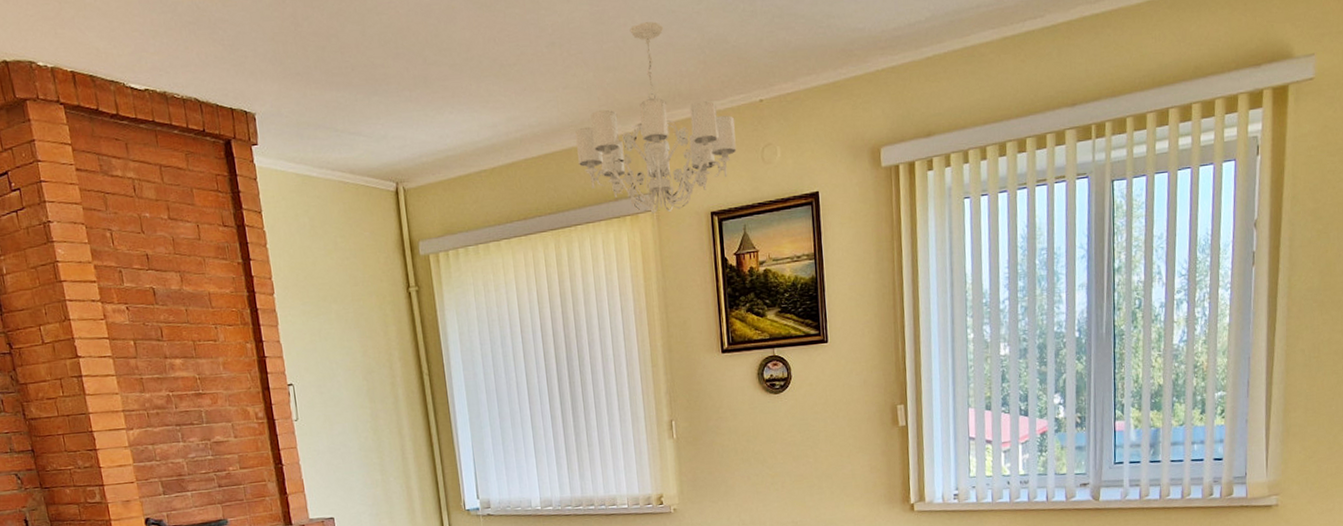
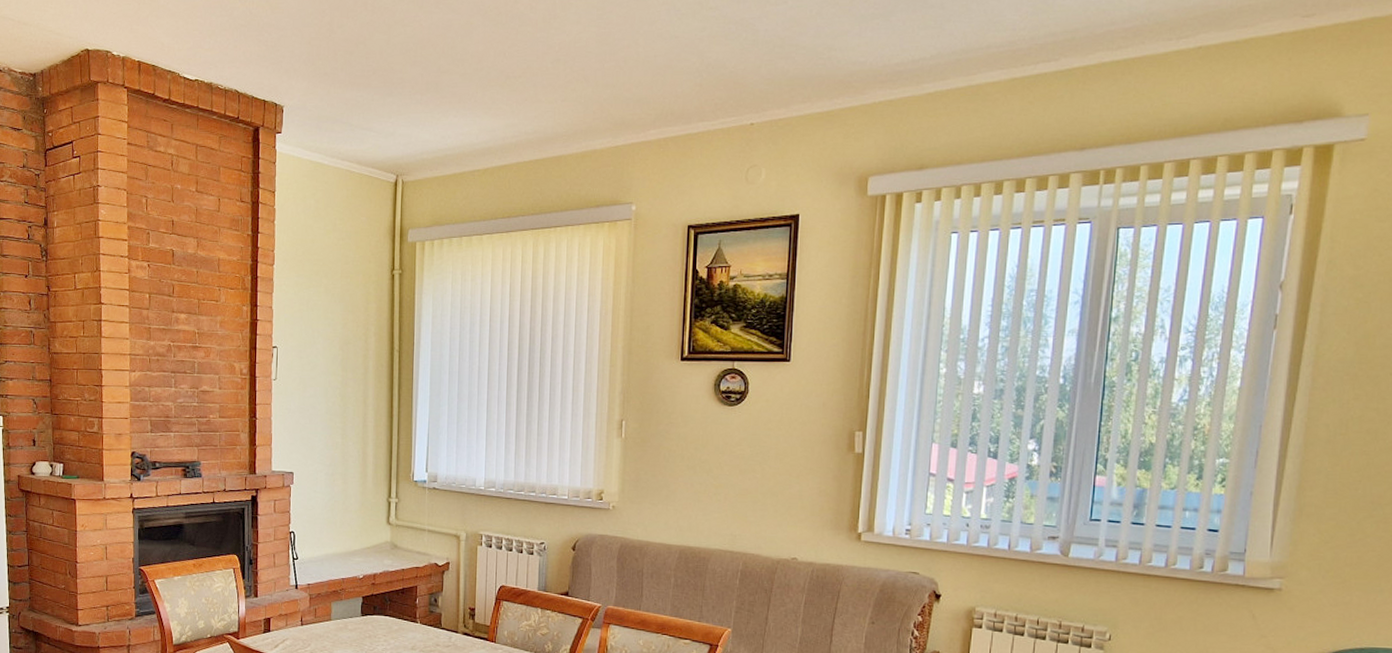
chandelier: present [575,22,737,214] -> none [565,45,724,223]

